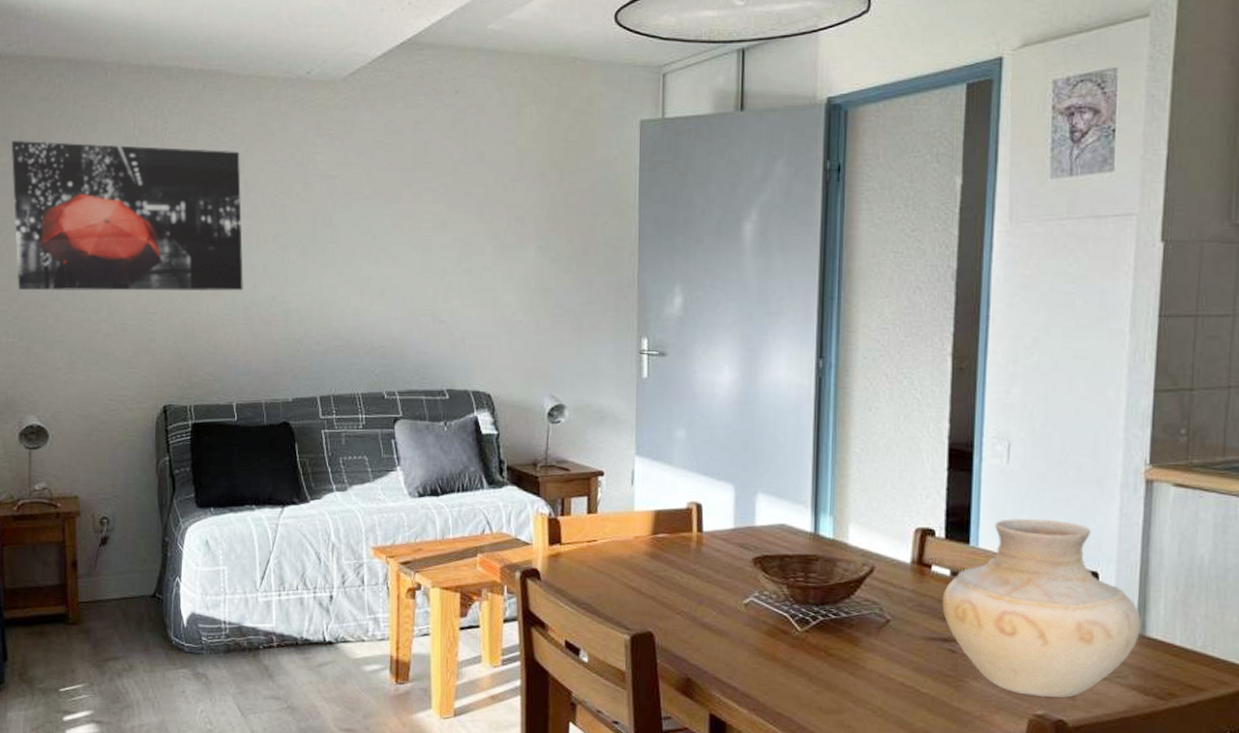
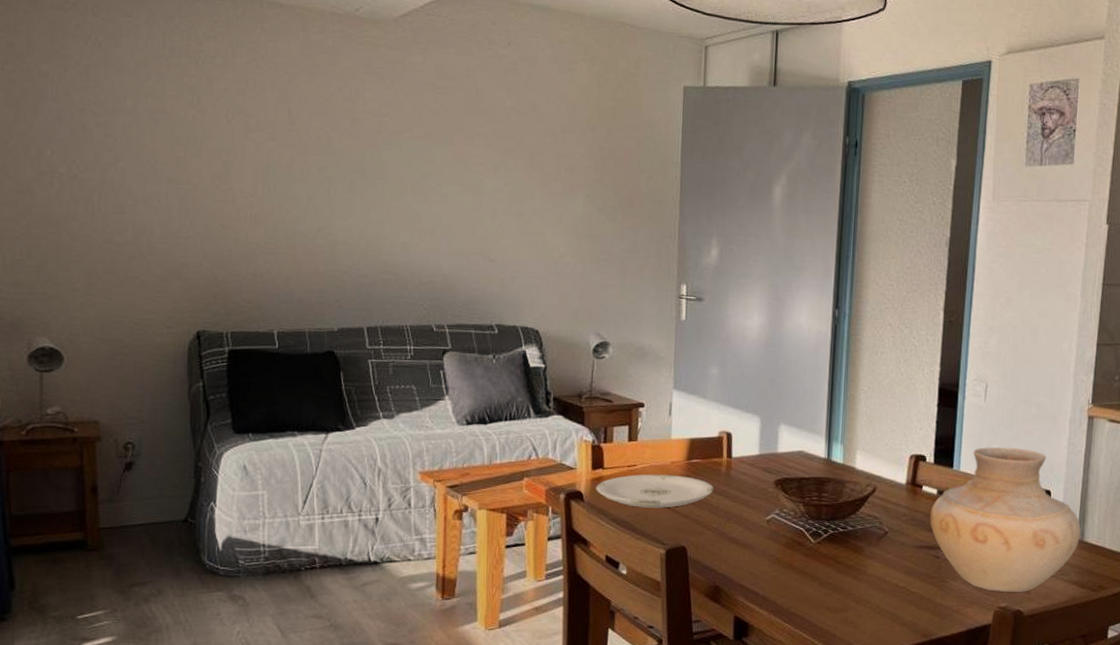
wall art: present [11,140,243,292] -> none [17,48,286,220]
plate: none [553,550,683,589] -> present [596,474,713,508]

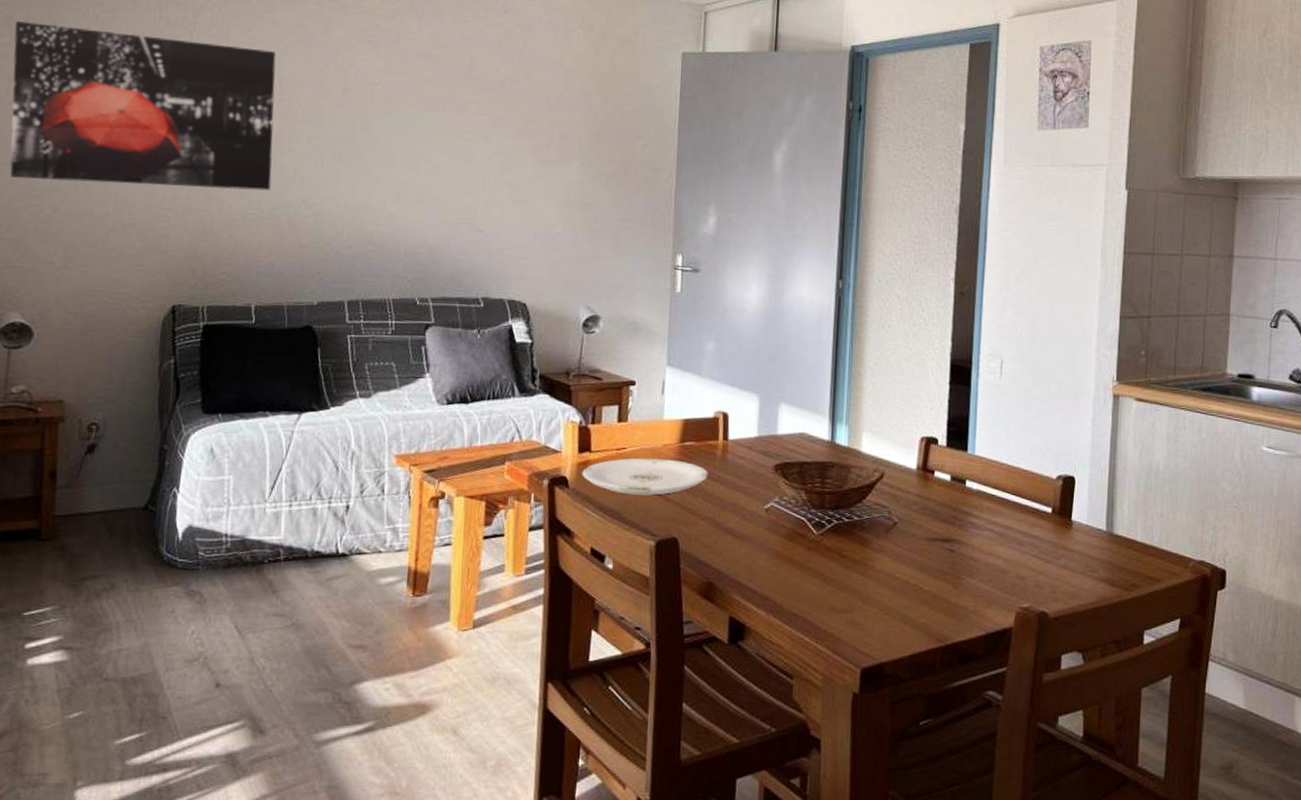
wall art: none [17,48,286,220] -> present [9,21,276,191]
vase: present [930,447,1081,592] -> none [943,428,1109,591]

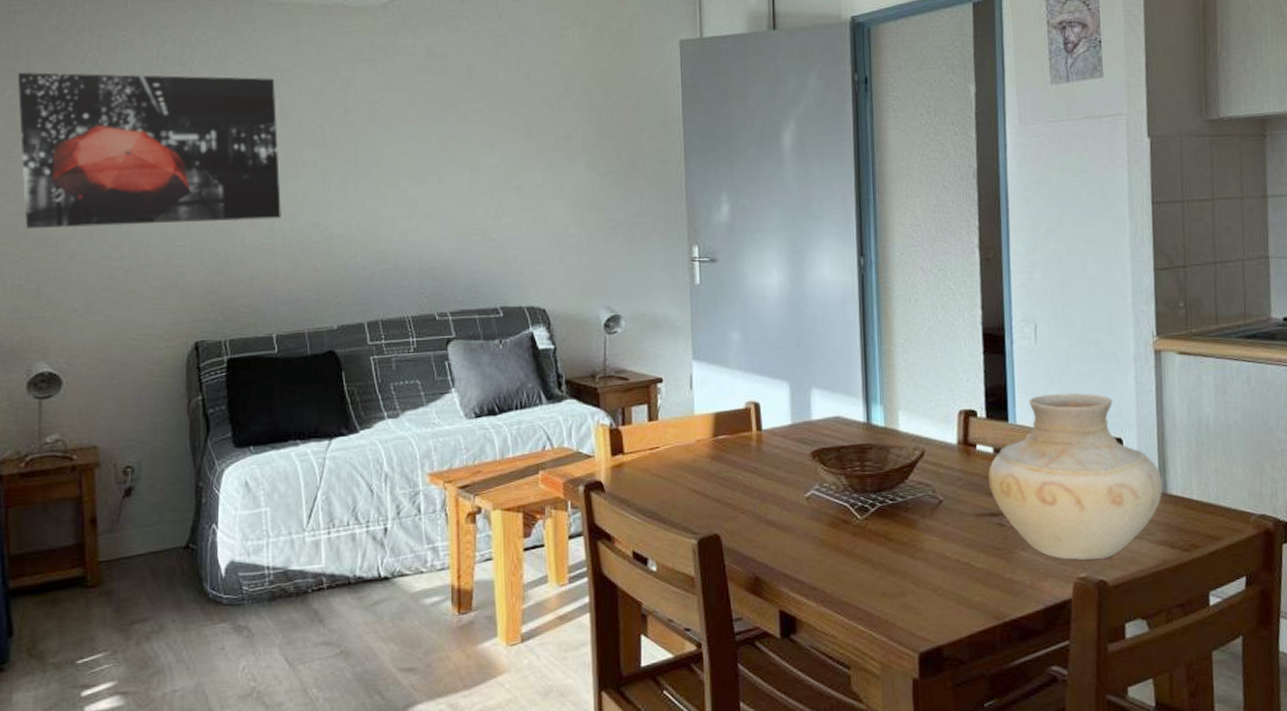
plate: present [582,458,708,496] -> none [617,454,745,494]
vase: none [943,428,1109,591] -> present [988,393,1163,560]

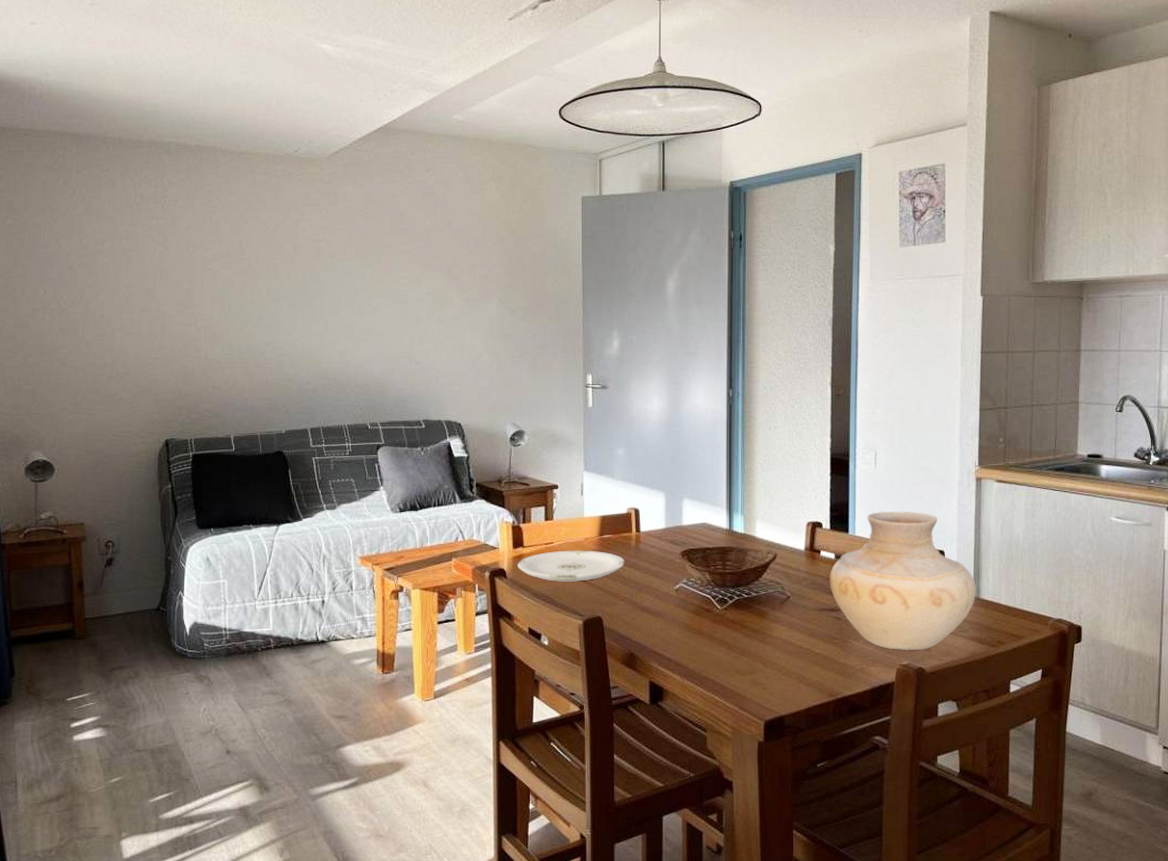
wall art: present [17,71,281,228] -> none [16,204,239,339]
plate: none [617,454,745,494] -> present [517,550,625,582]

